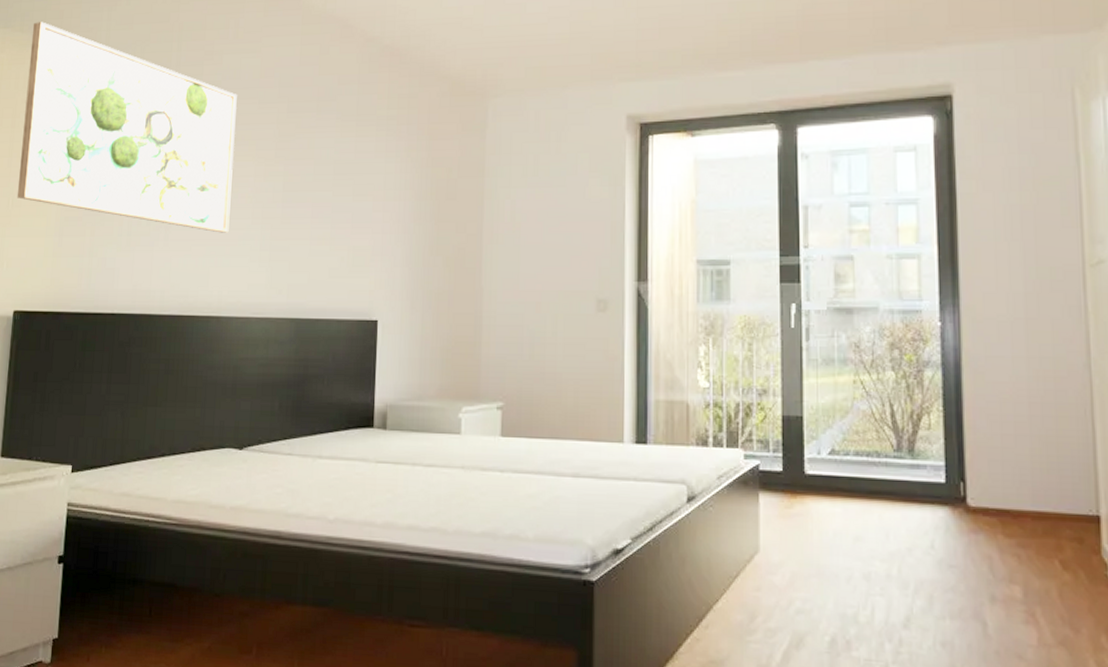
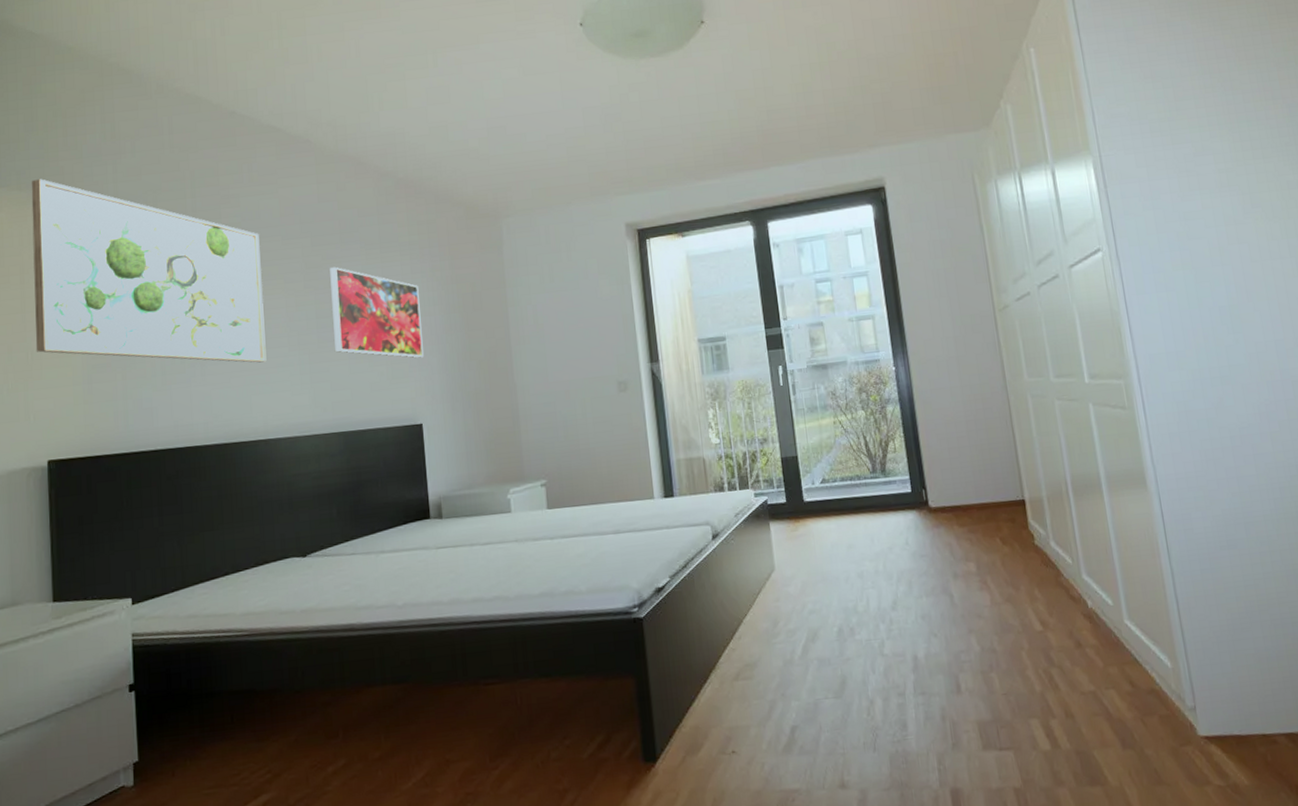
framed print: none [298,136,391,247] -> present [330,266,424,358]

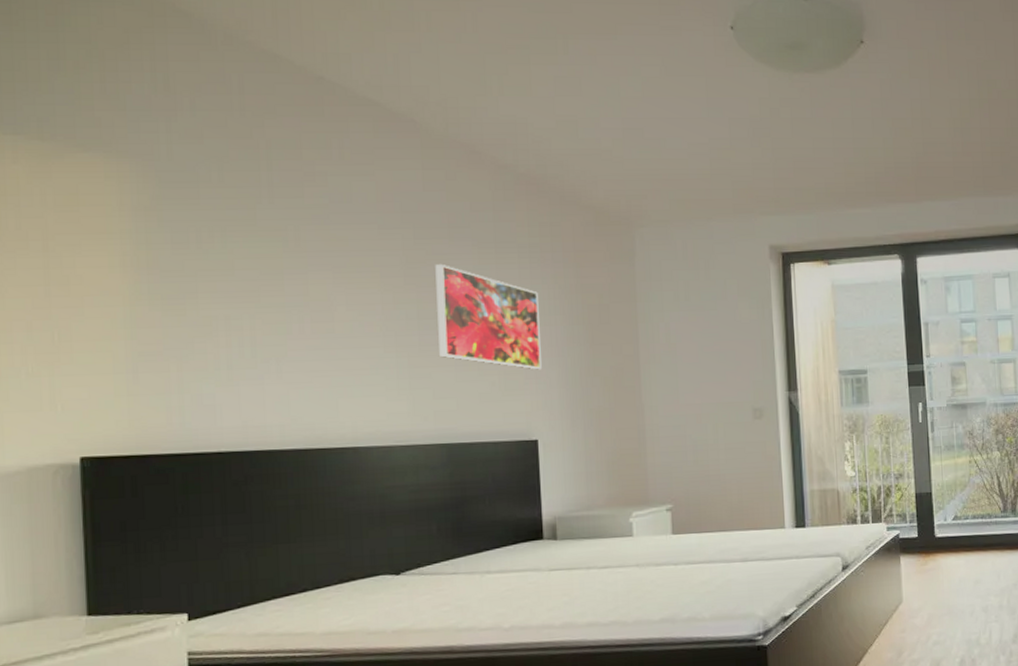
wall art: present [31,179,267,363] -> none [57,129,357,363]

